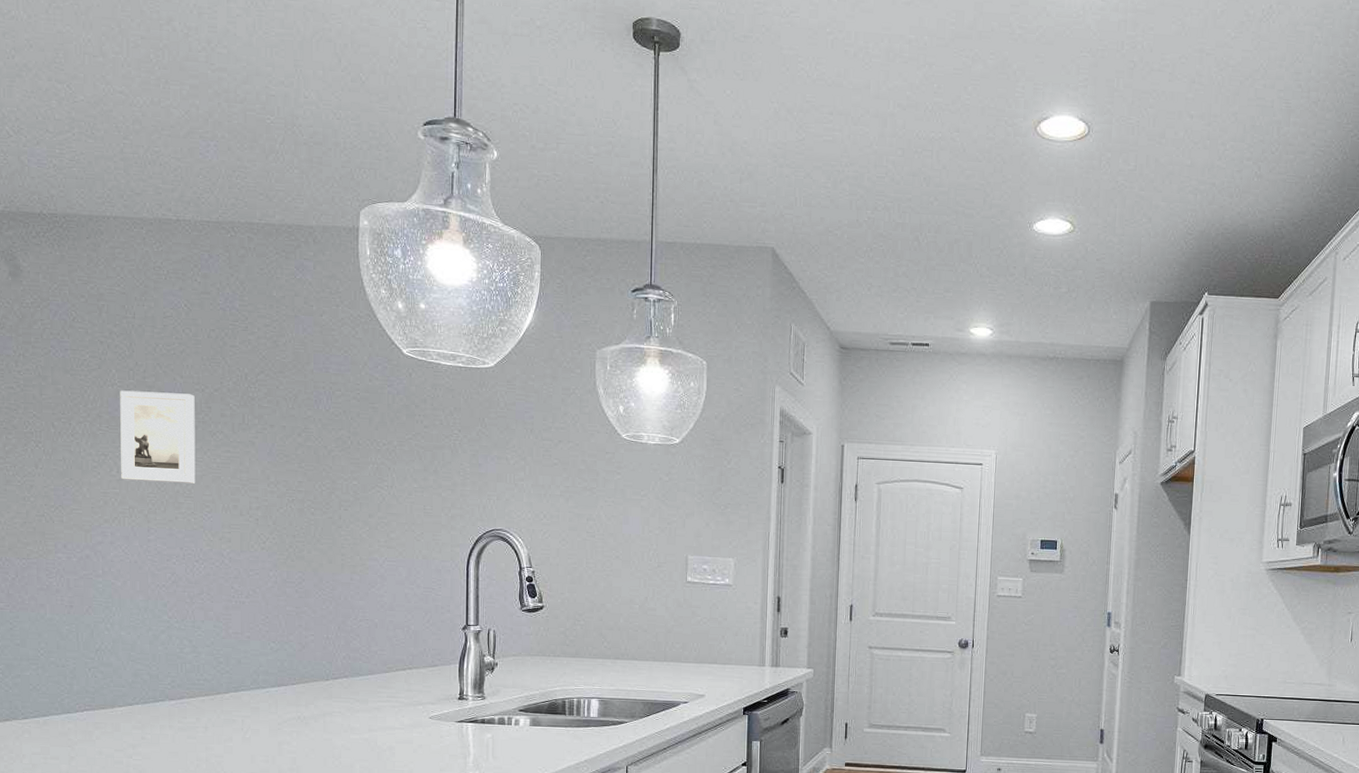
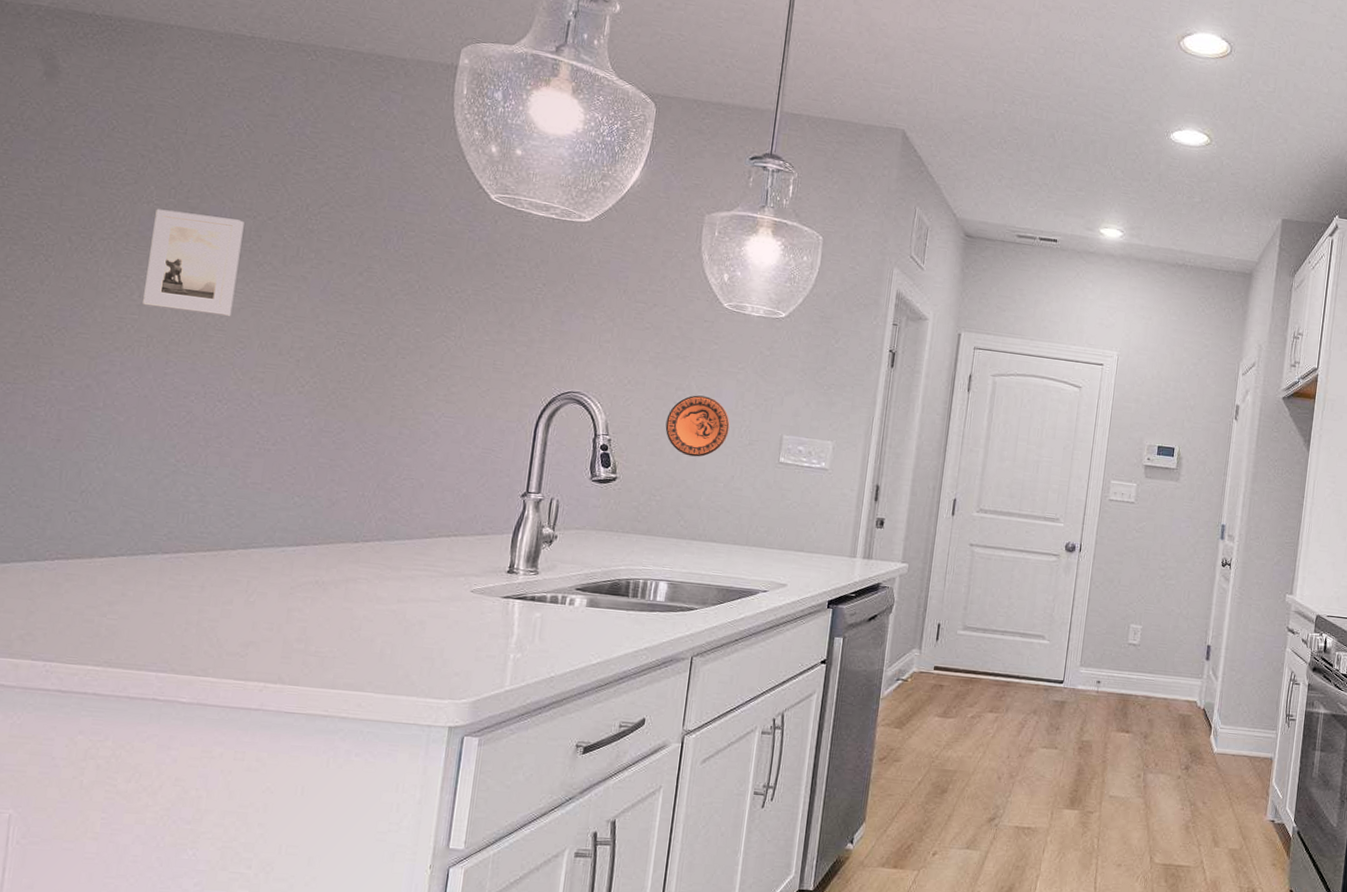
decorative plate: none [581,524,639,582] -> present [665,395,730,457]

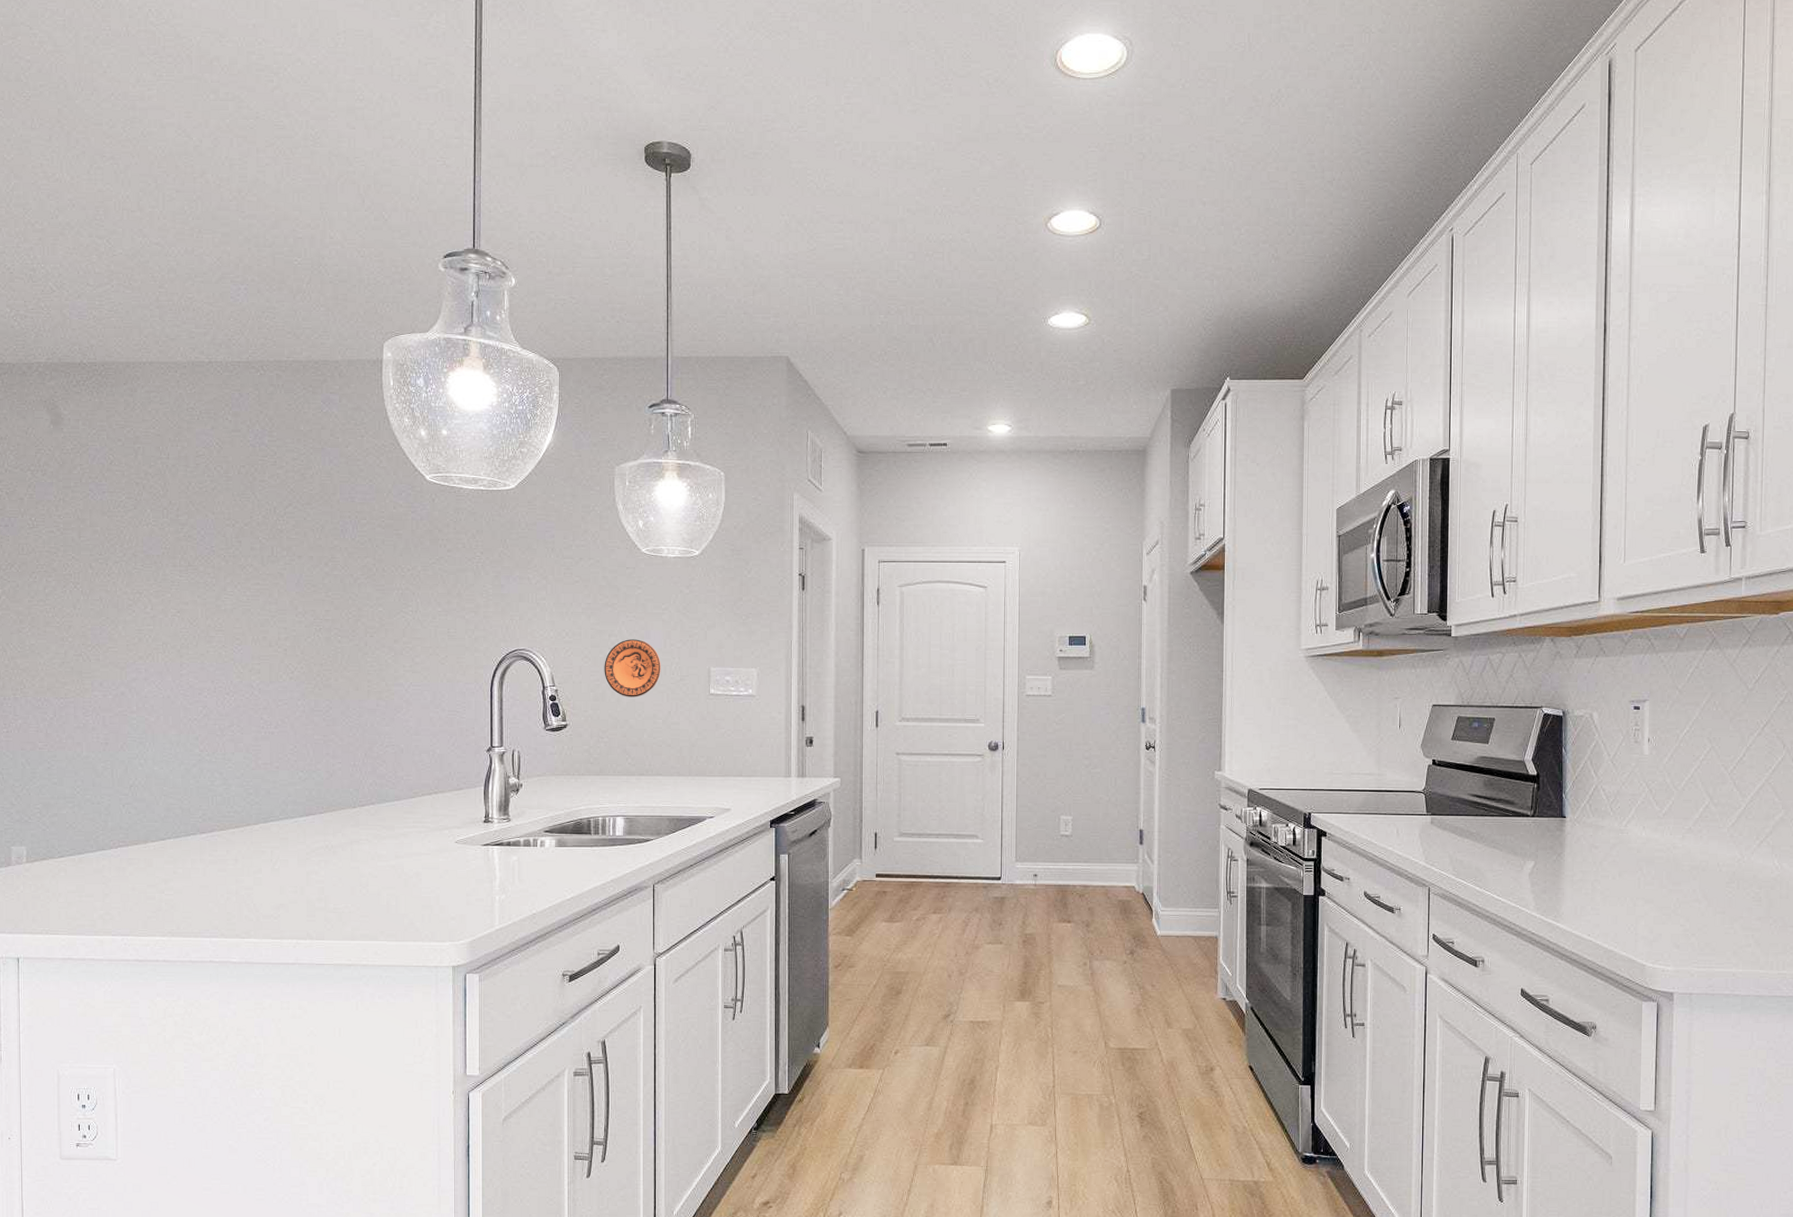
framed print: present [143,209,244,316] -> none [154,529,226,617]

